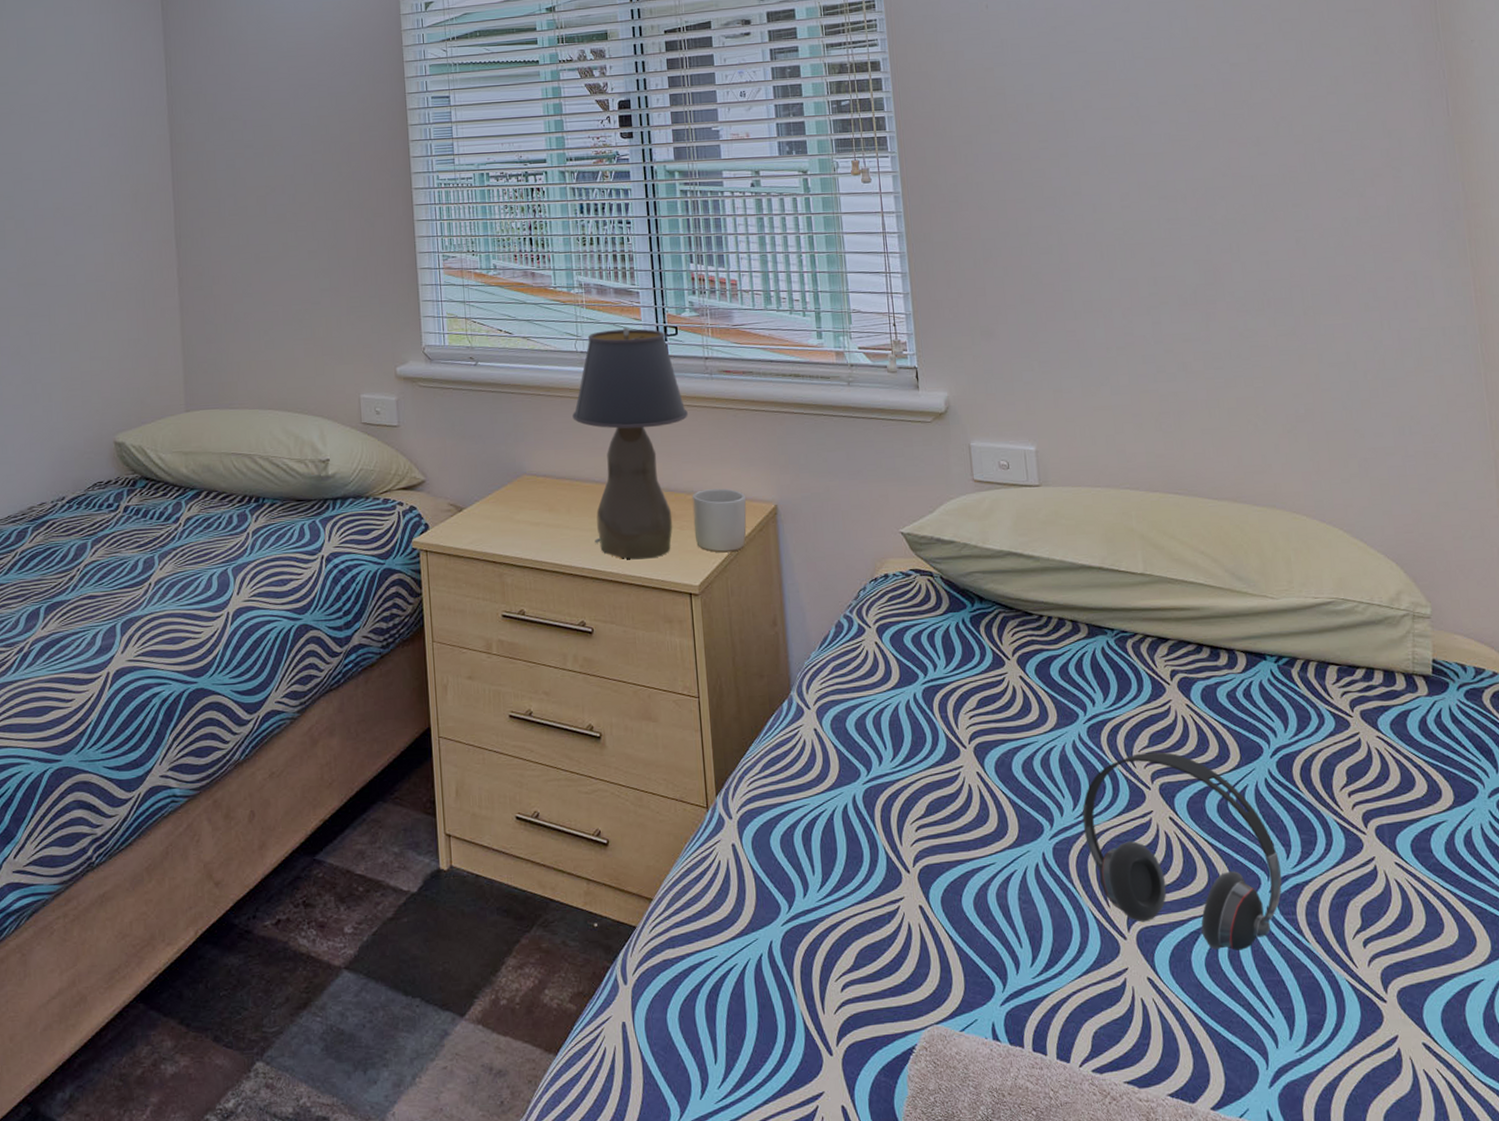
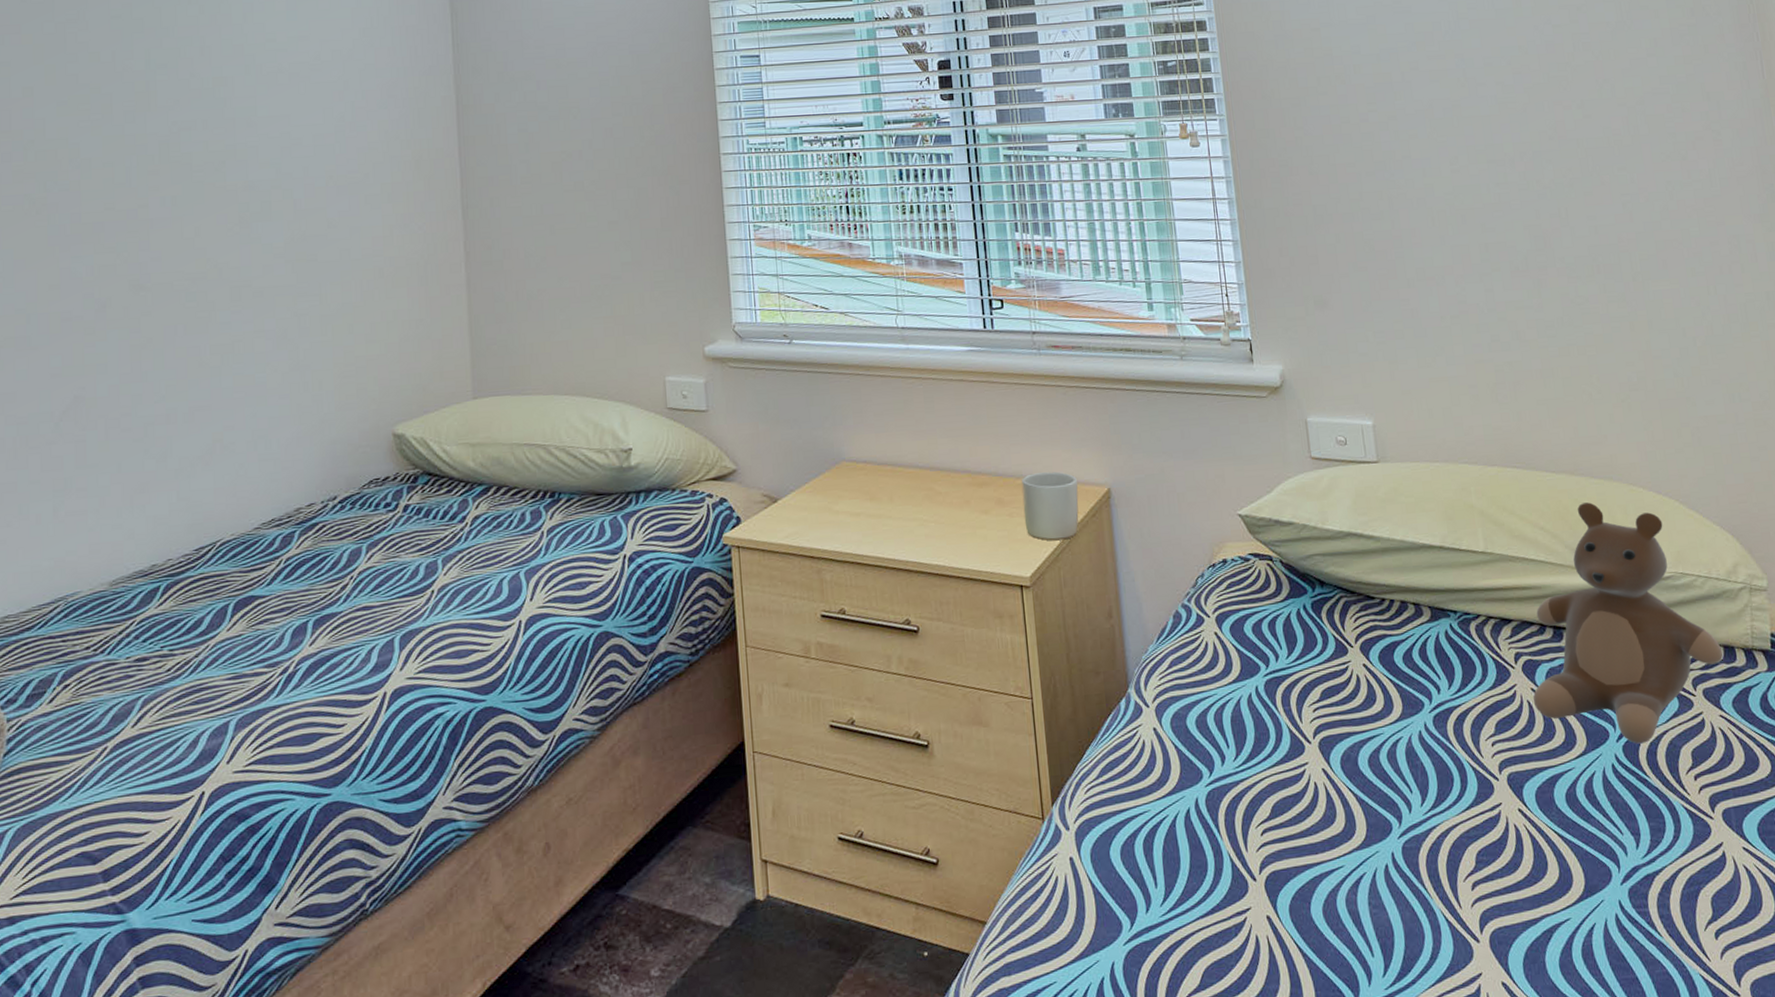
table lamp: present [572,327,689,560] -> none [894,300,1017,551]
headphones: present [1082,752,1282,951] -> none [1430,740,1633,949]
teddy bear: none [1187,529,1383,761] -> present [1533,502,1723,744]

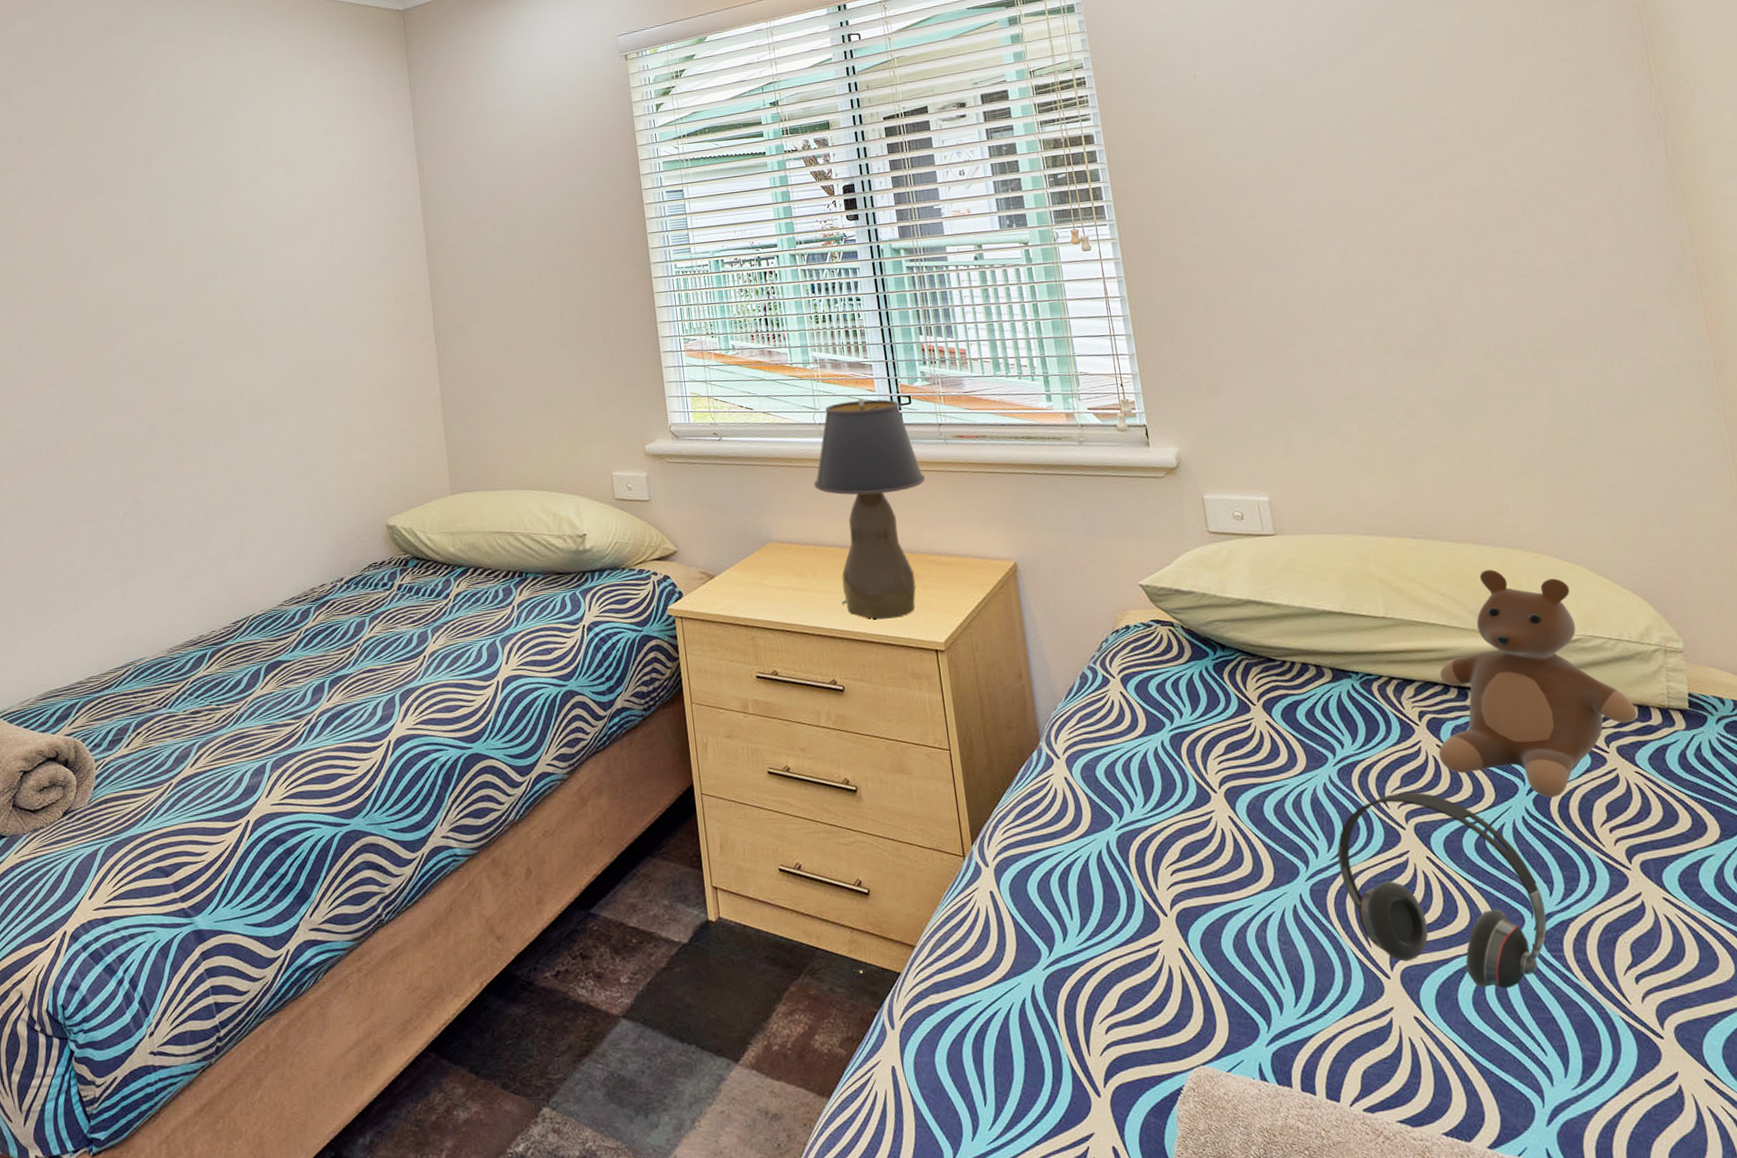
table lamp: none [894,300,1017,551] -> present [814,398,926,620]
mug: present [1021,471,1079,541] -> none [932,548,988,611]
headphones: none [1430,740,1633,949] -> present [1337,792,1547,989]

